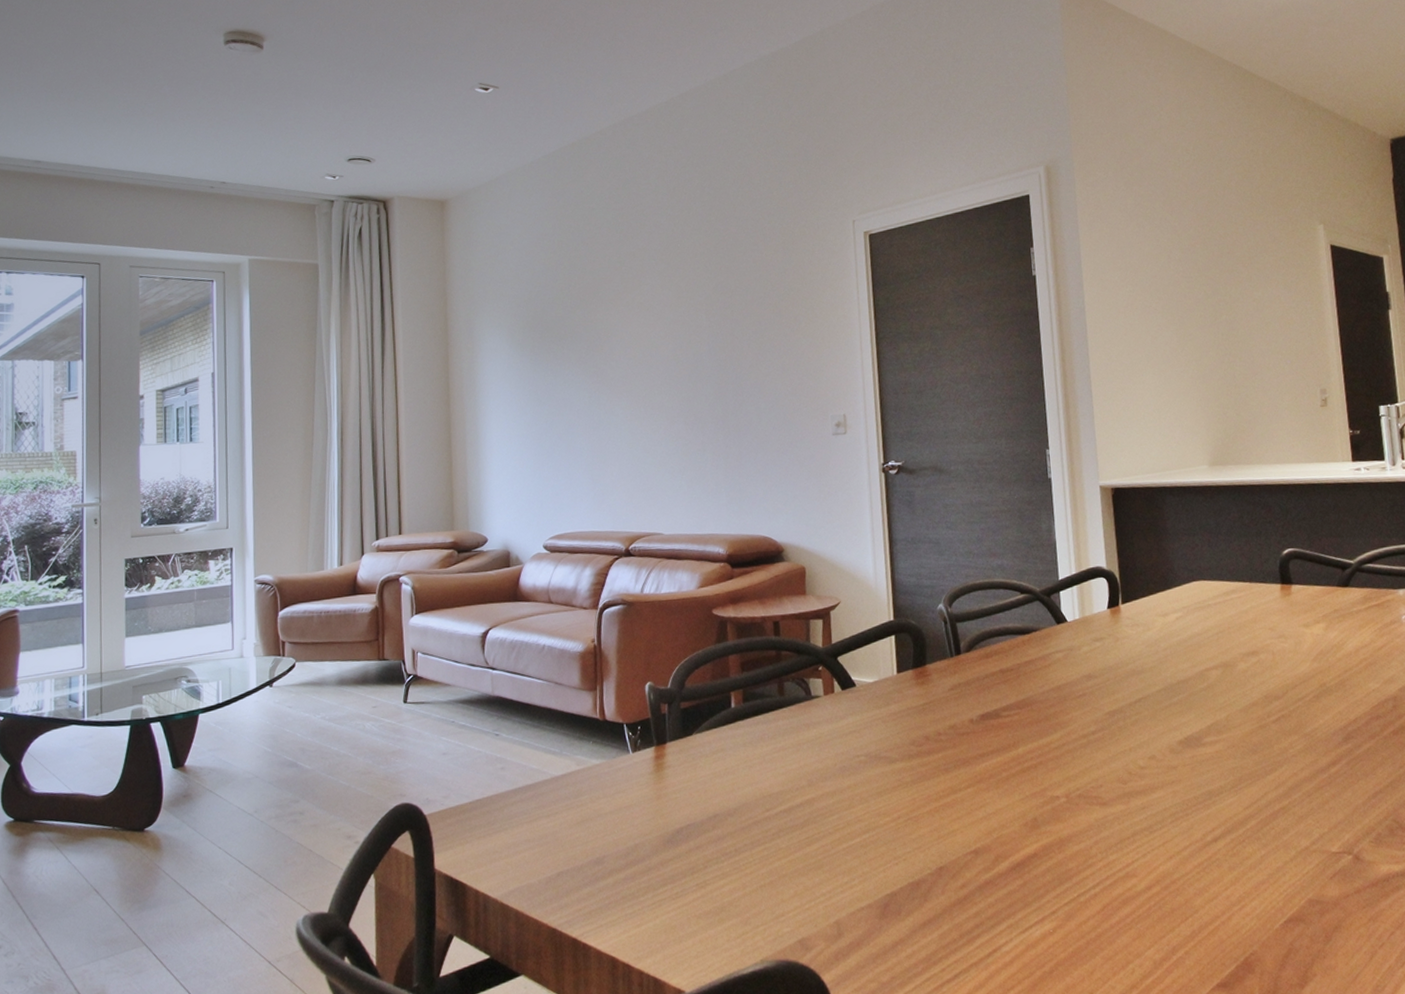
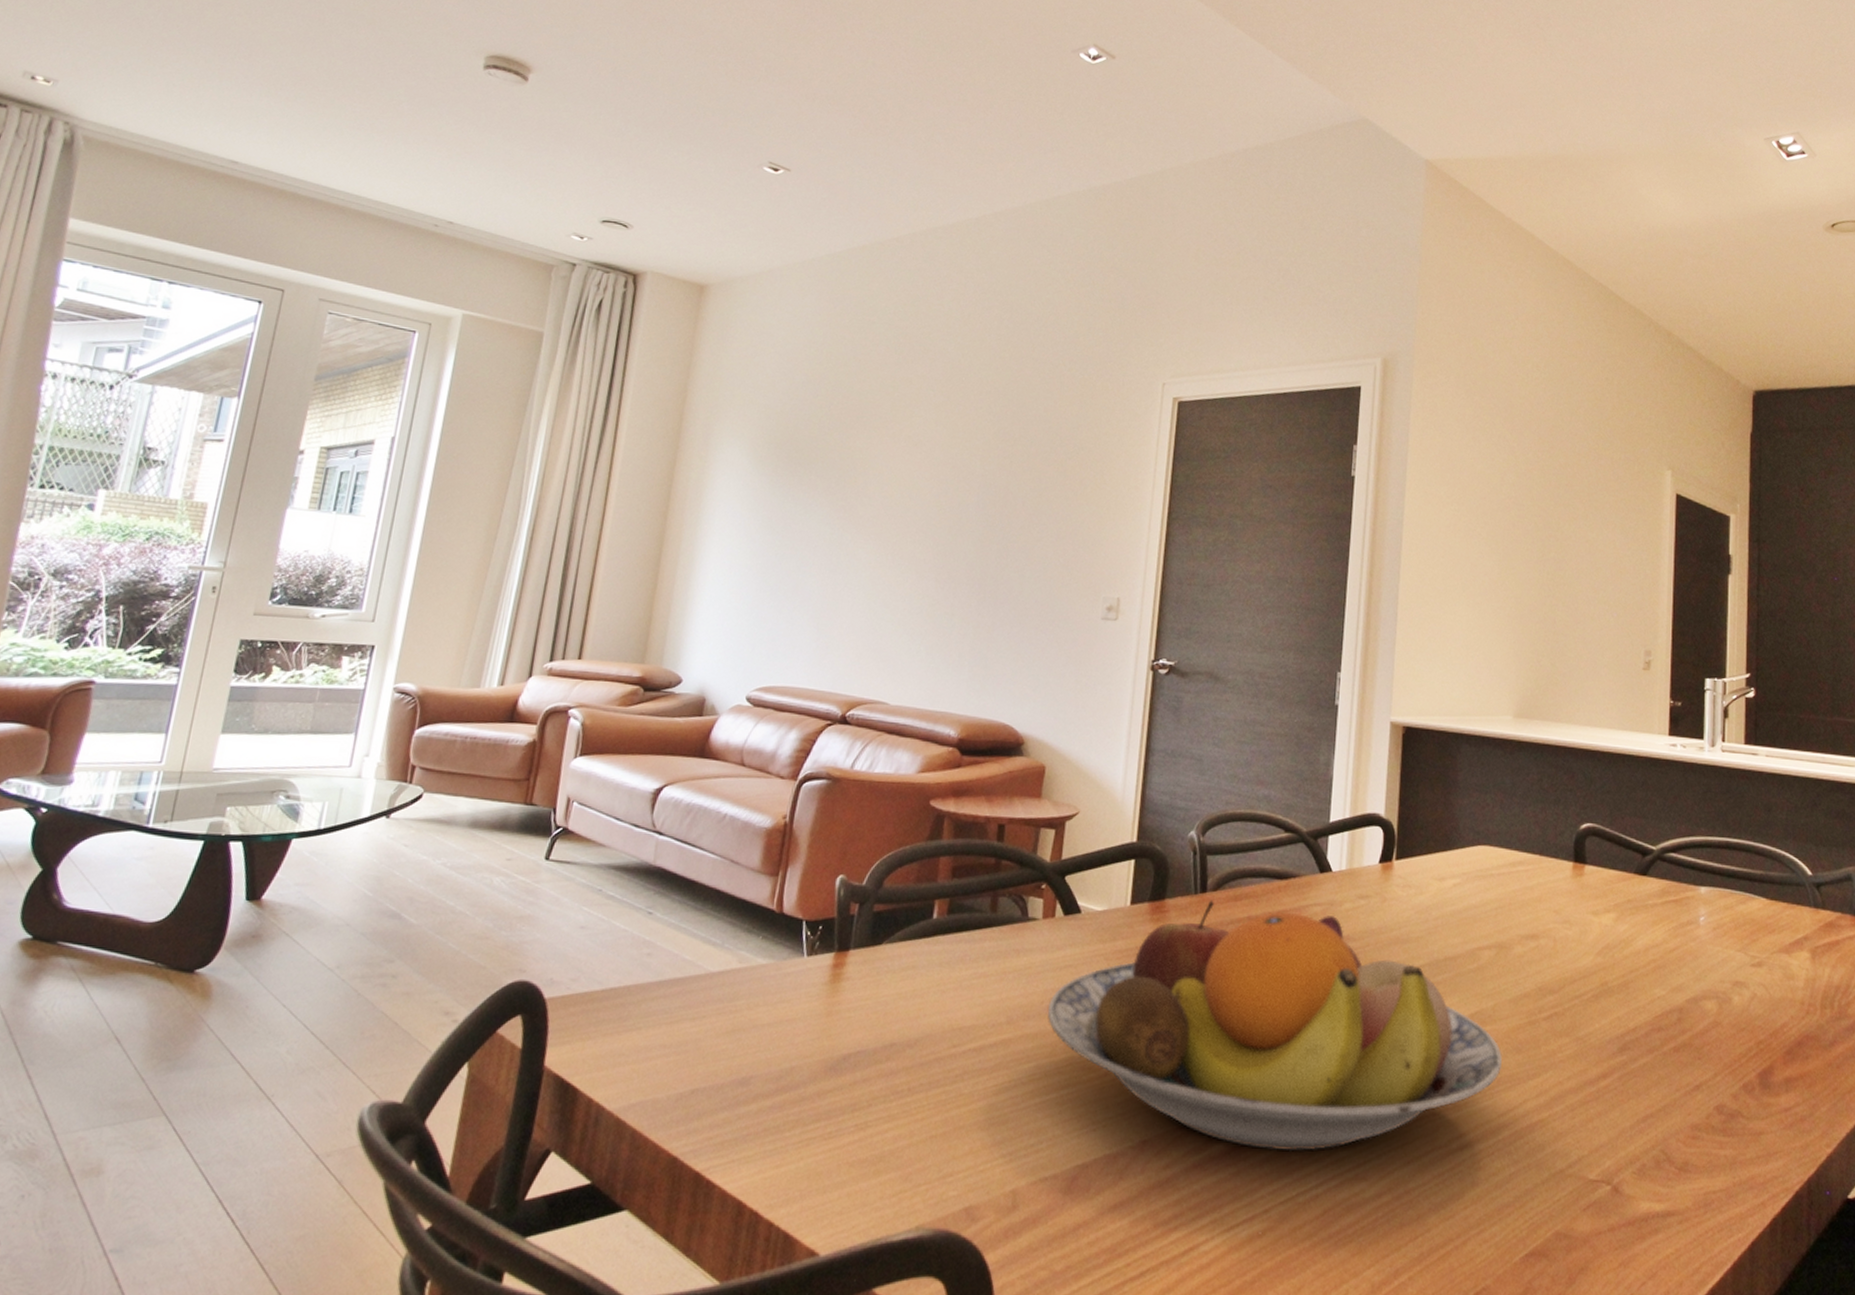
fruit bowl: none [841,659,1241,862] -> present [1047,900,1502,1152]

